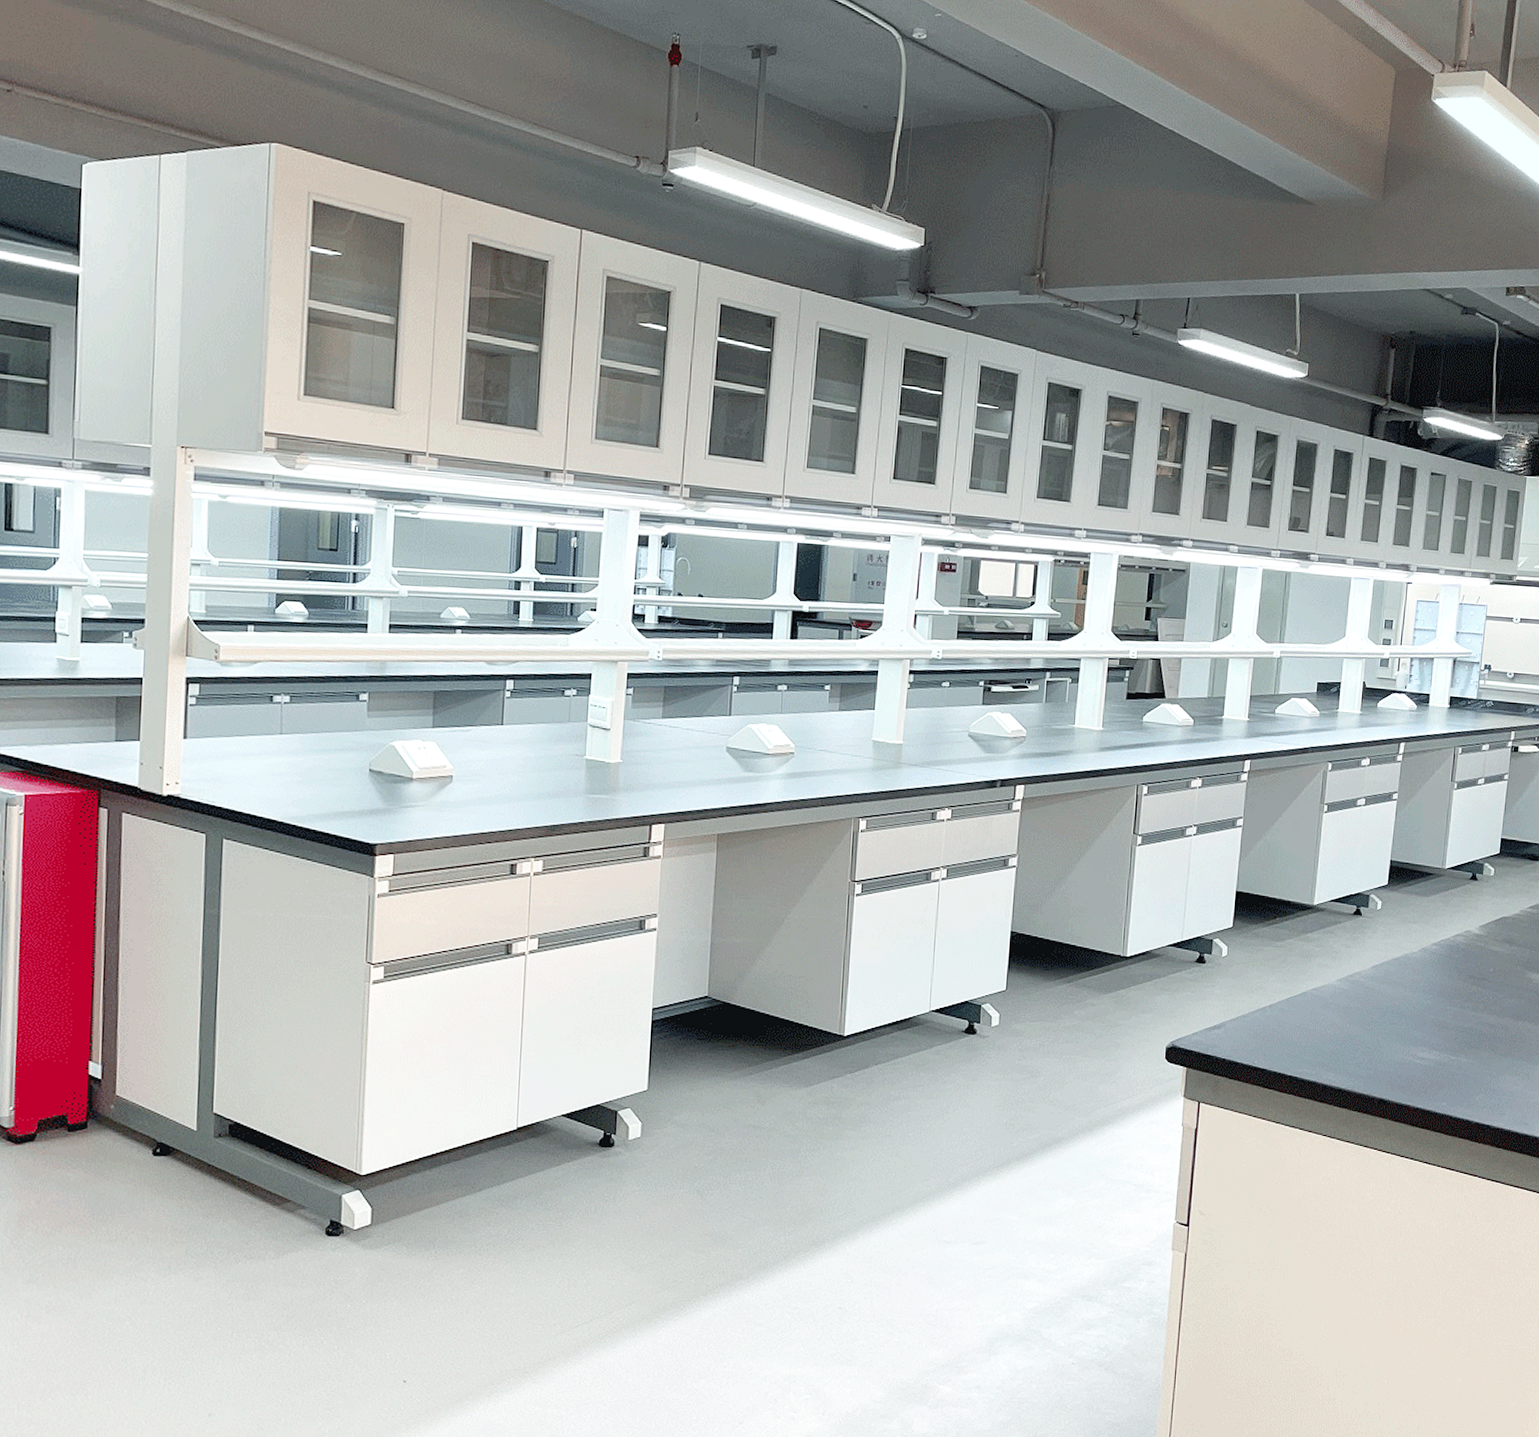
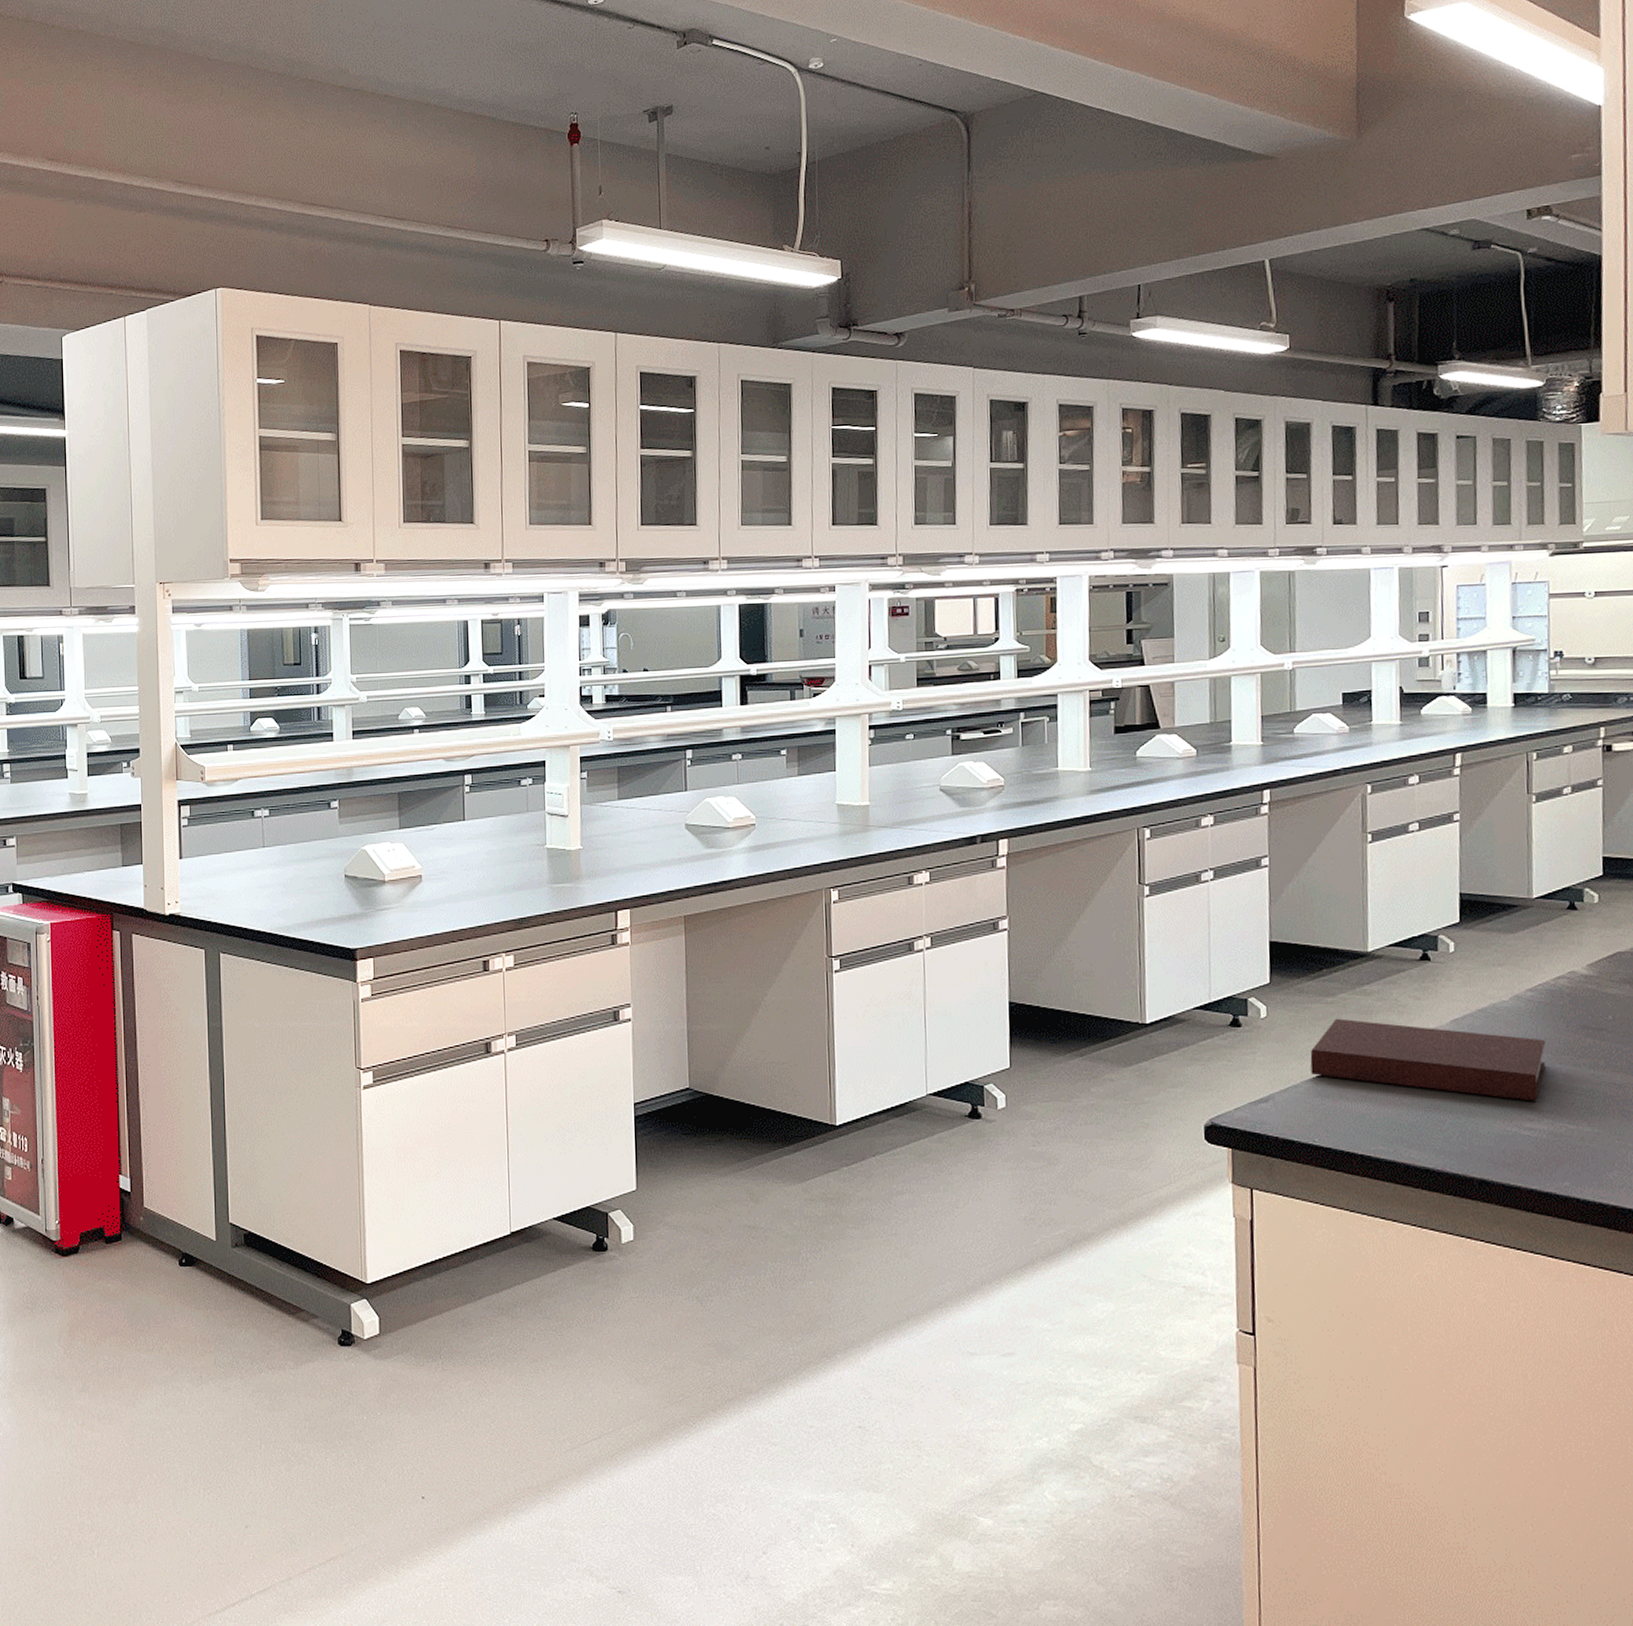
notebook: none [1257,960,1441,1036] -> present [1310,1018,1545,1101]

